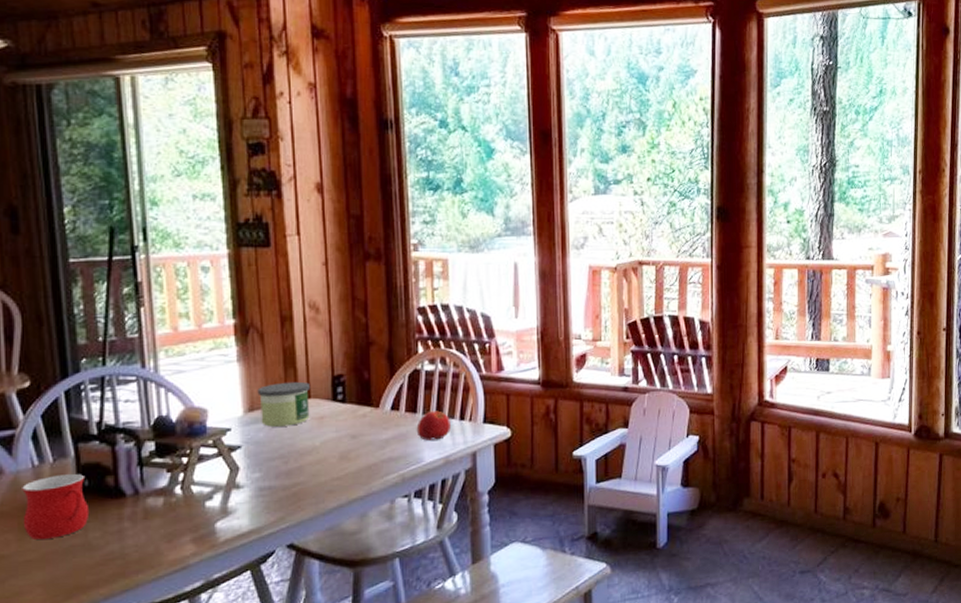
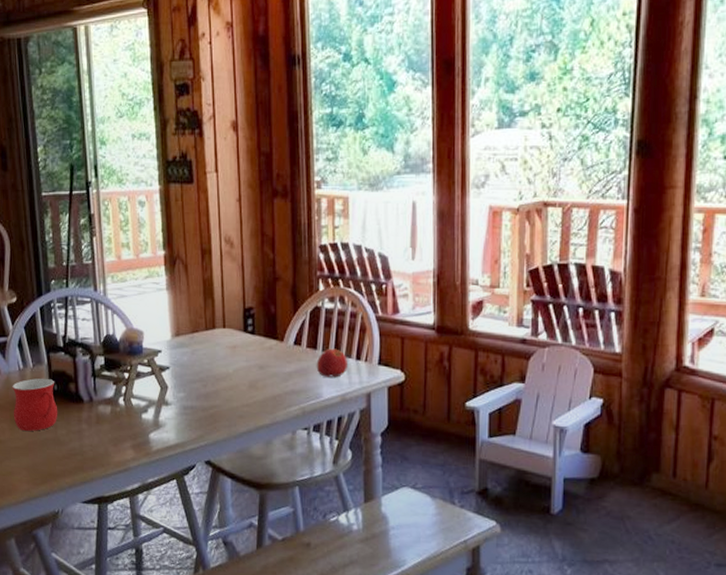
candle: present [257,381,311,427] -> none [182,311,226,352]

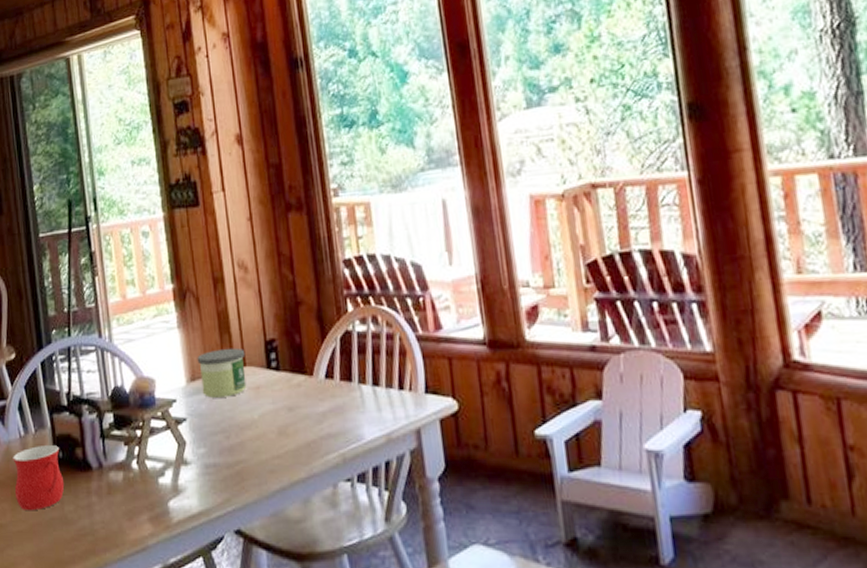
candle: none [182,311,226,352] -> present [197,348,247,398]
apple: present [316,348,347,378] -> none [353,378,390,414]

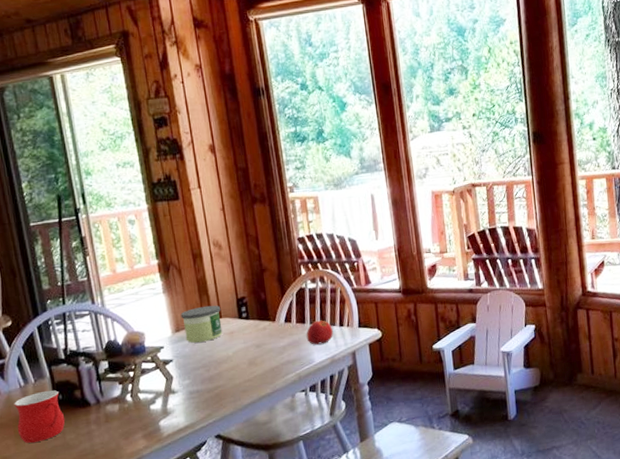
apple: none [353,378,390,414] -> present [306,320,333,345]

